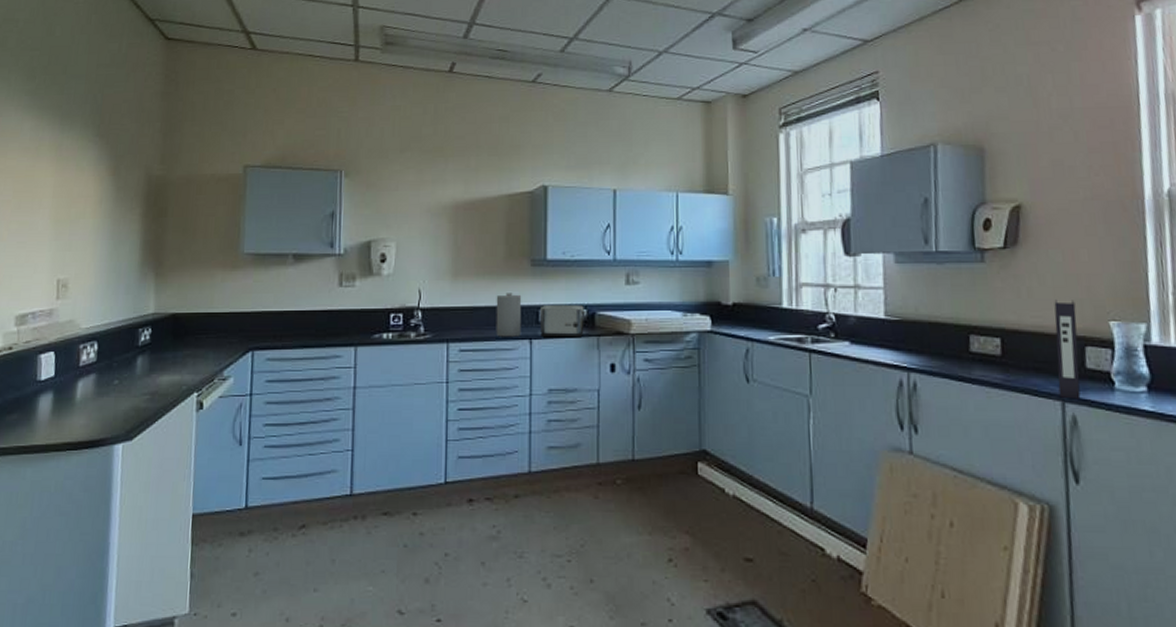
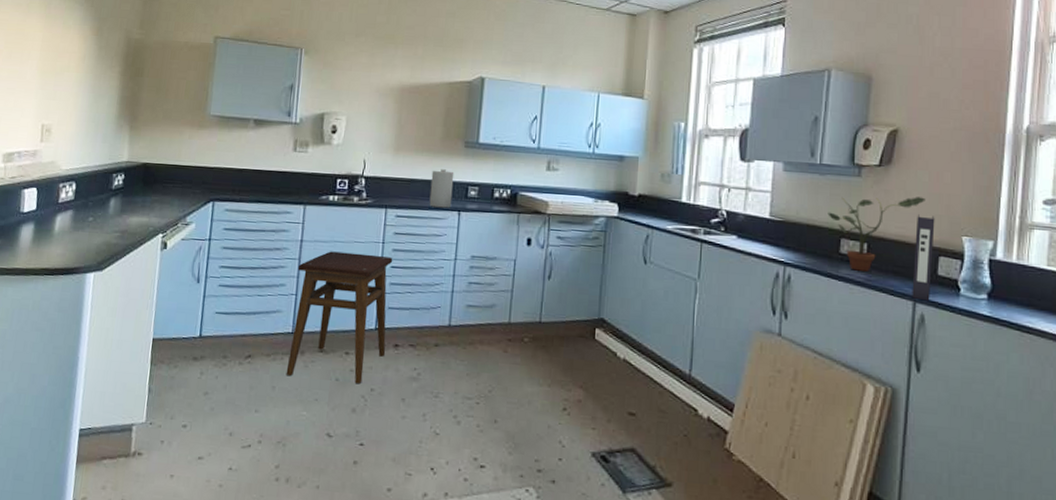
stool: none [346,397,460,550] -> present [286,251,393,384]
toaster: present [540,305,587,338] -> none [468,183,511,214]
potted plant: none [951,280,1062,371] -> present [828,197,925,272]

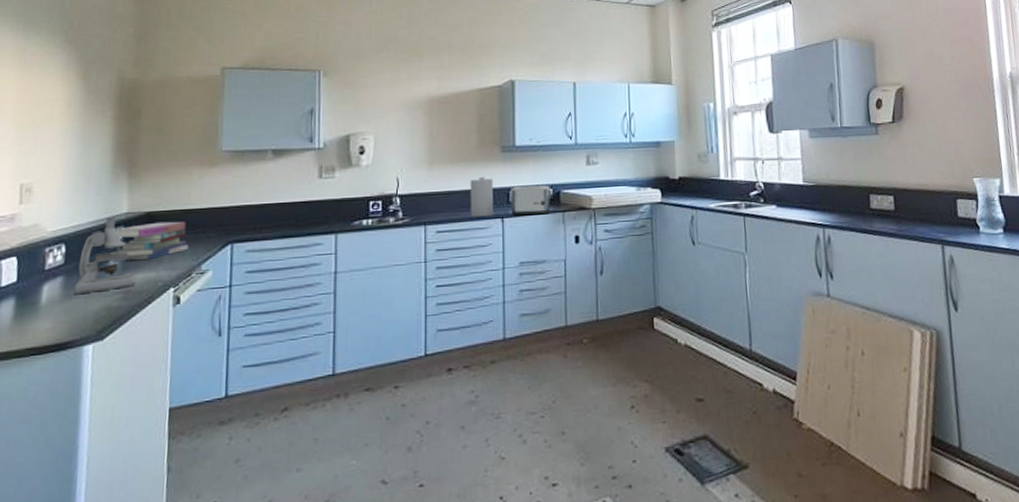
microscope: none [81,164,130,229] -> present [74,217,134,295]
books: none [112,173,177,206] -> present [111,221,189,261]
stool: present [286,251,393,384] -> none [329,276,439,424]
toaster: none [468,183,511,214] -> present [511,185,553,216]
potted plant: present [828,197,925,272] -> none [854,146,937,223]
binder: present [912,214,935,301] -> none [932,162,956,243]

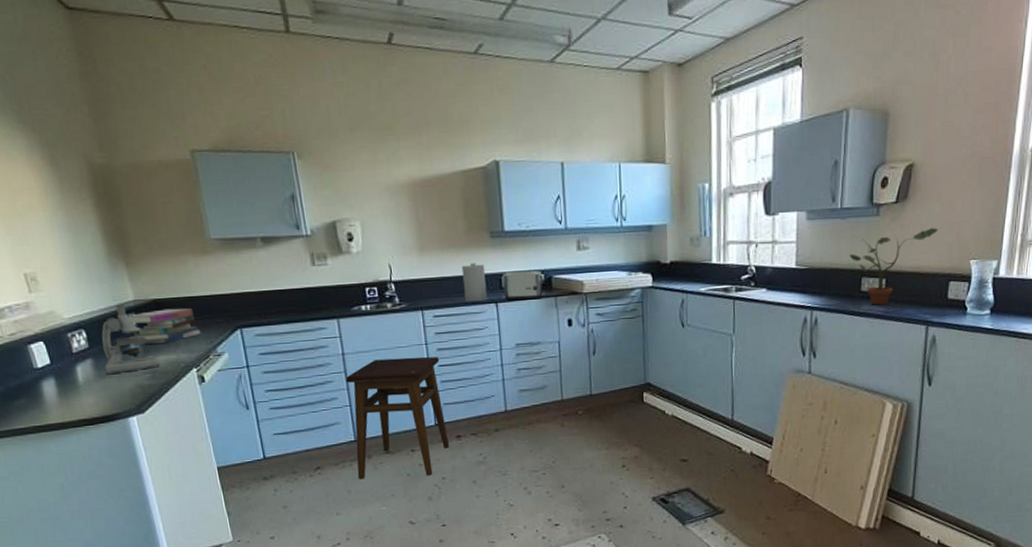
stool: none [329,276,439,424] -> present [345,356,450,480]
potted plant: none [854,146,937,223] -> present [849,228,938,305]

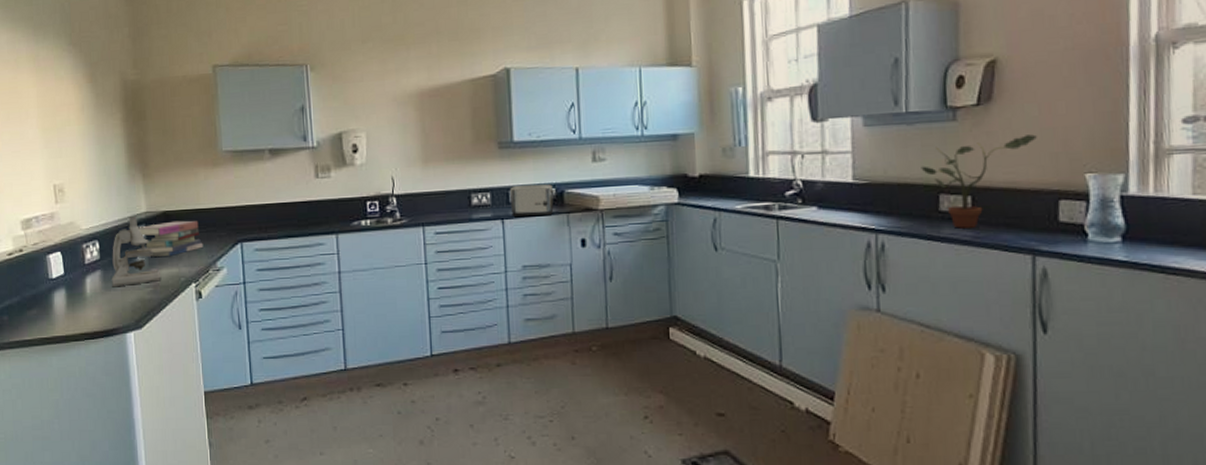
stool: present [345,356,450,480] -> none [339,277,446,415]
paper towel holder: present [461,263,488,302] -> none [466,176,494,219]

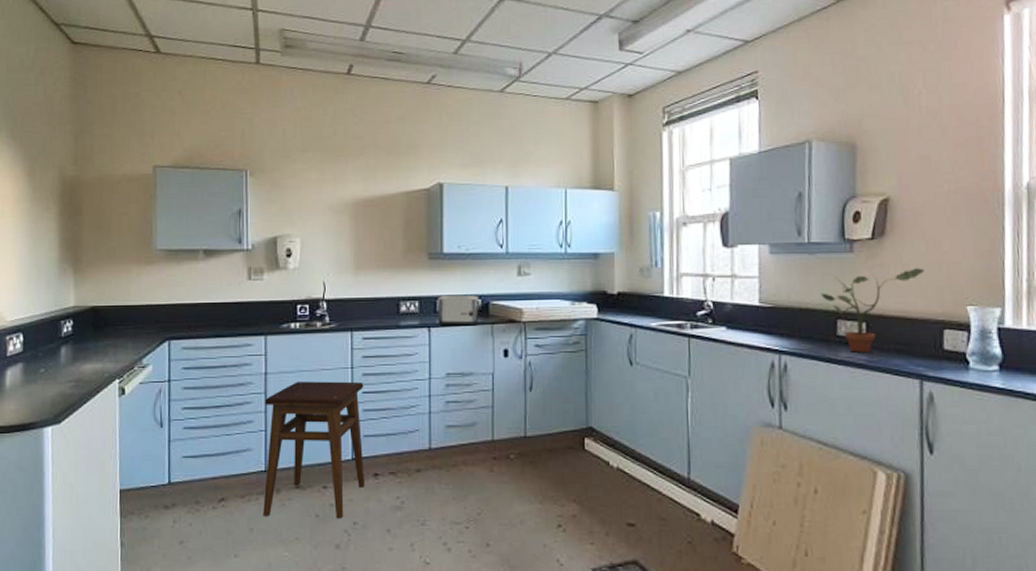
microscope: present [112,216,160,288] -> none [33,310,84,381]
books: present [137,220,203,257] -> none [62,316,130,351]
stool: none [339,277,446,415] -> present [263,381,366,519]

